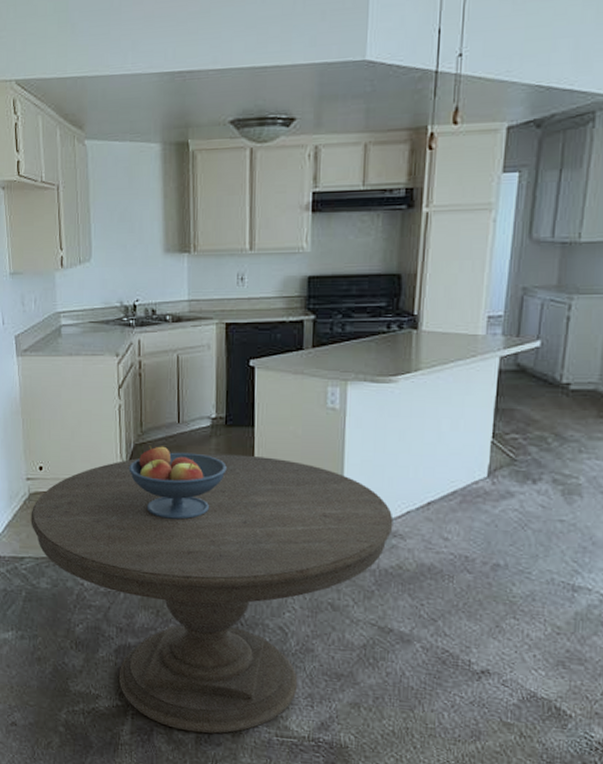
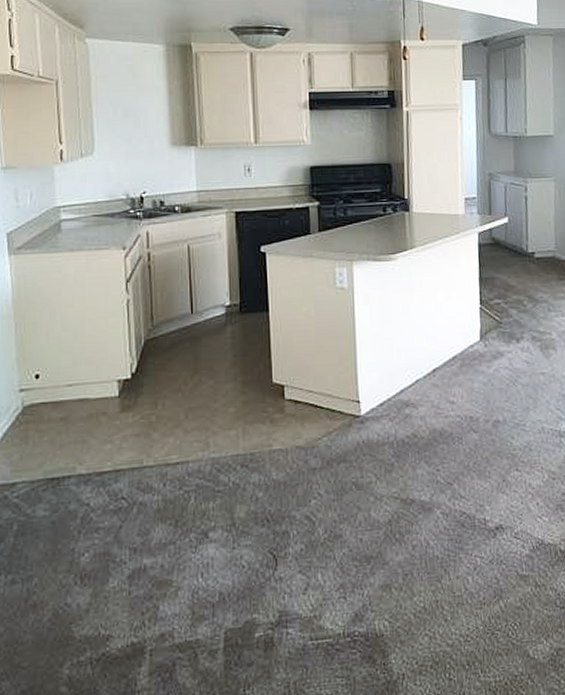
dining table: present [30,453,394,734] -> none [24,340,405,657]
fruit bowl: present [128,445,227,520] -> none [139,339,244,417]

